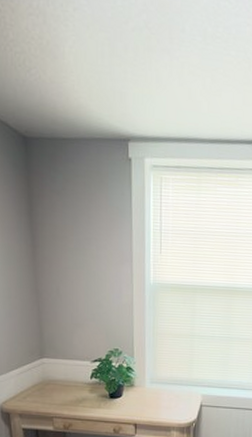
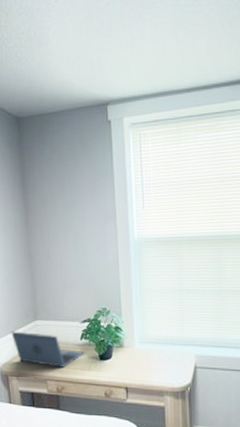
laptop: none [13,368,94,405] -> present [11,331,84,368]

